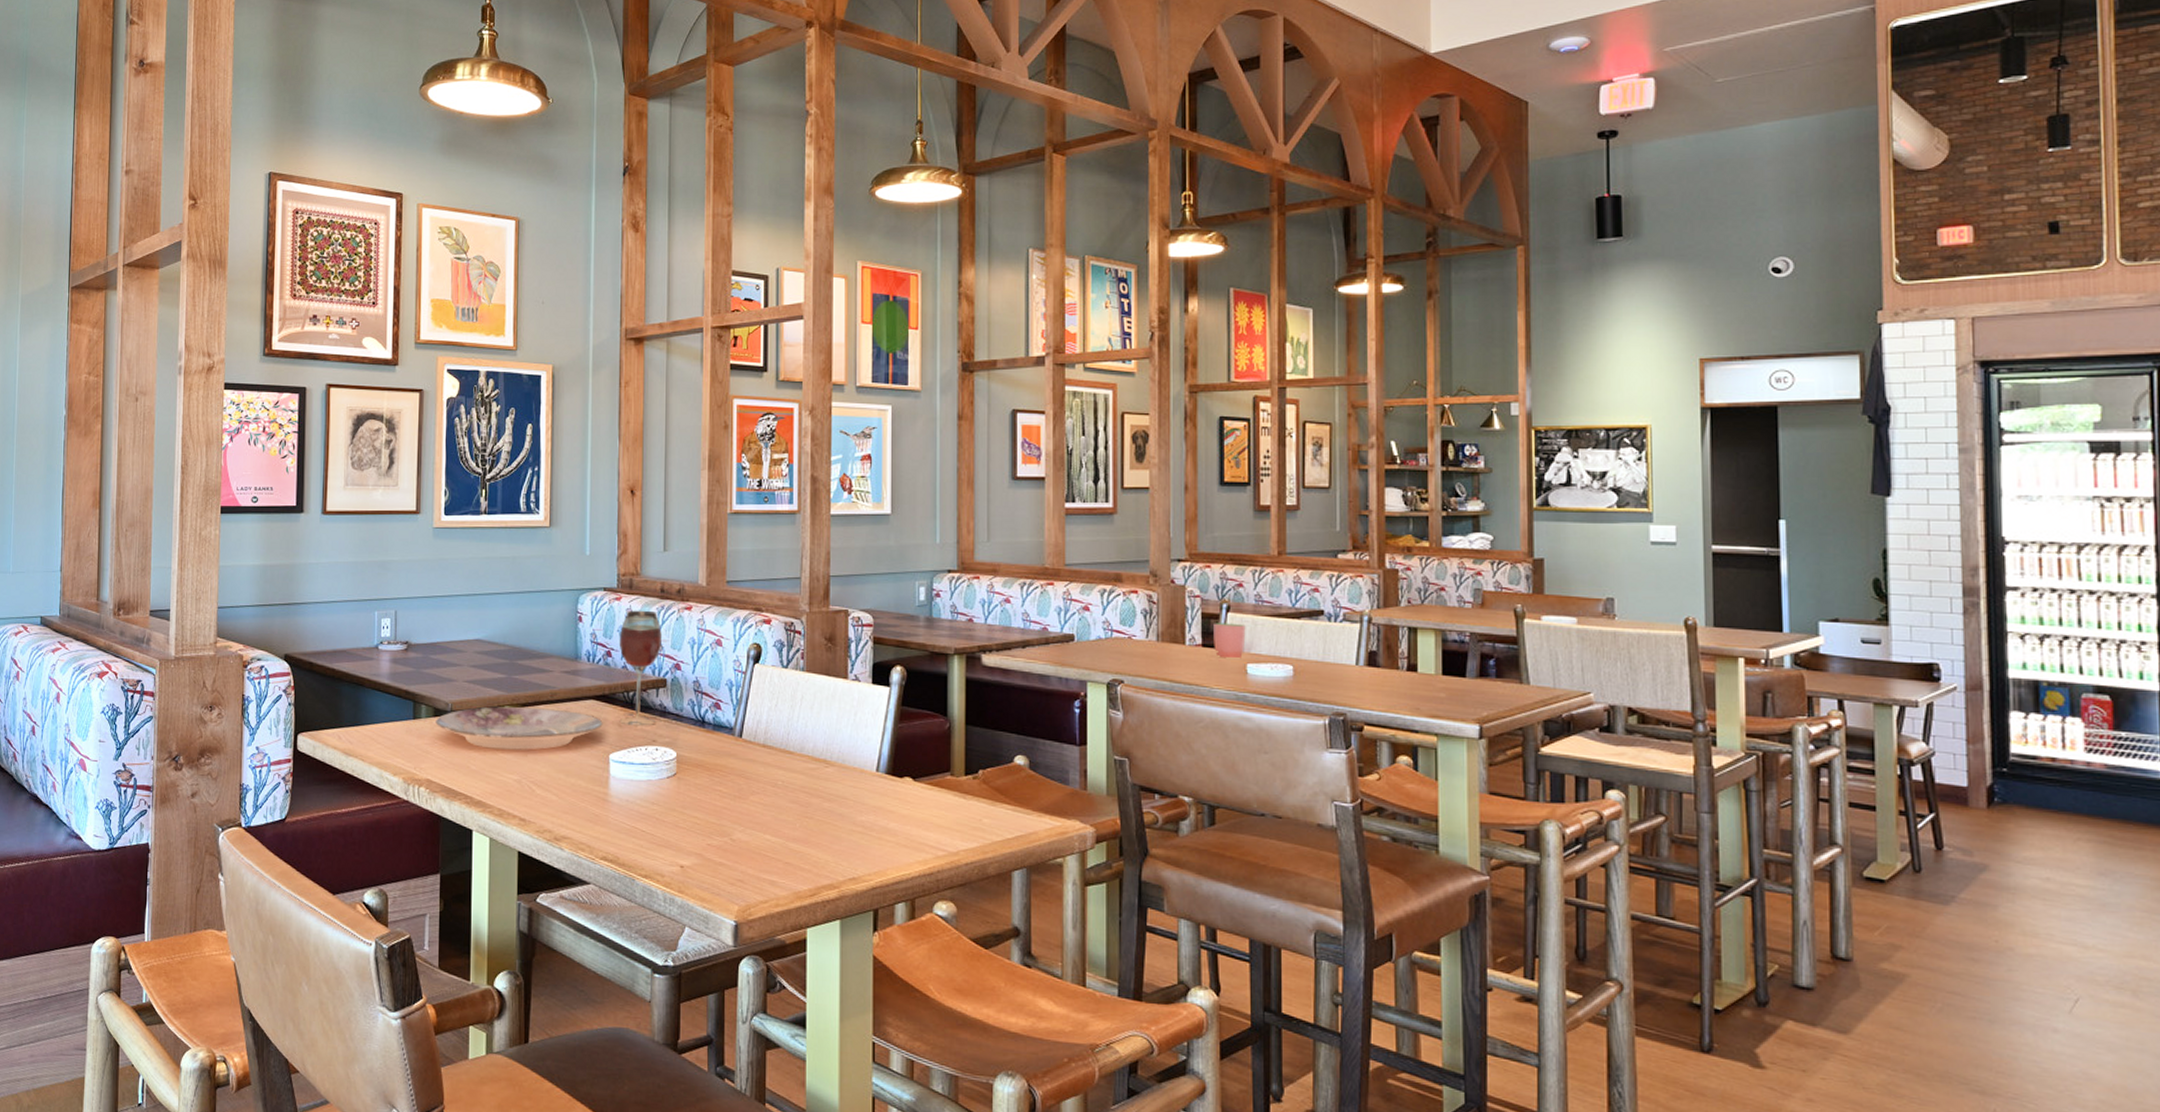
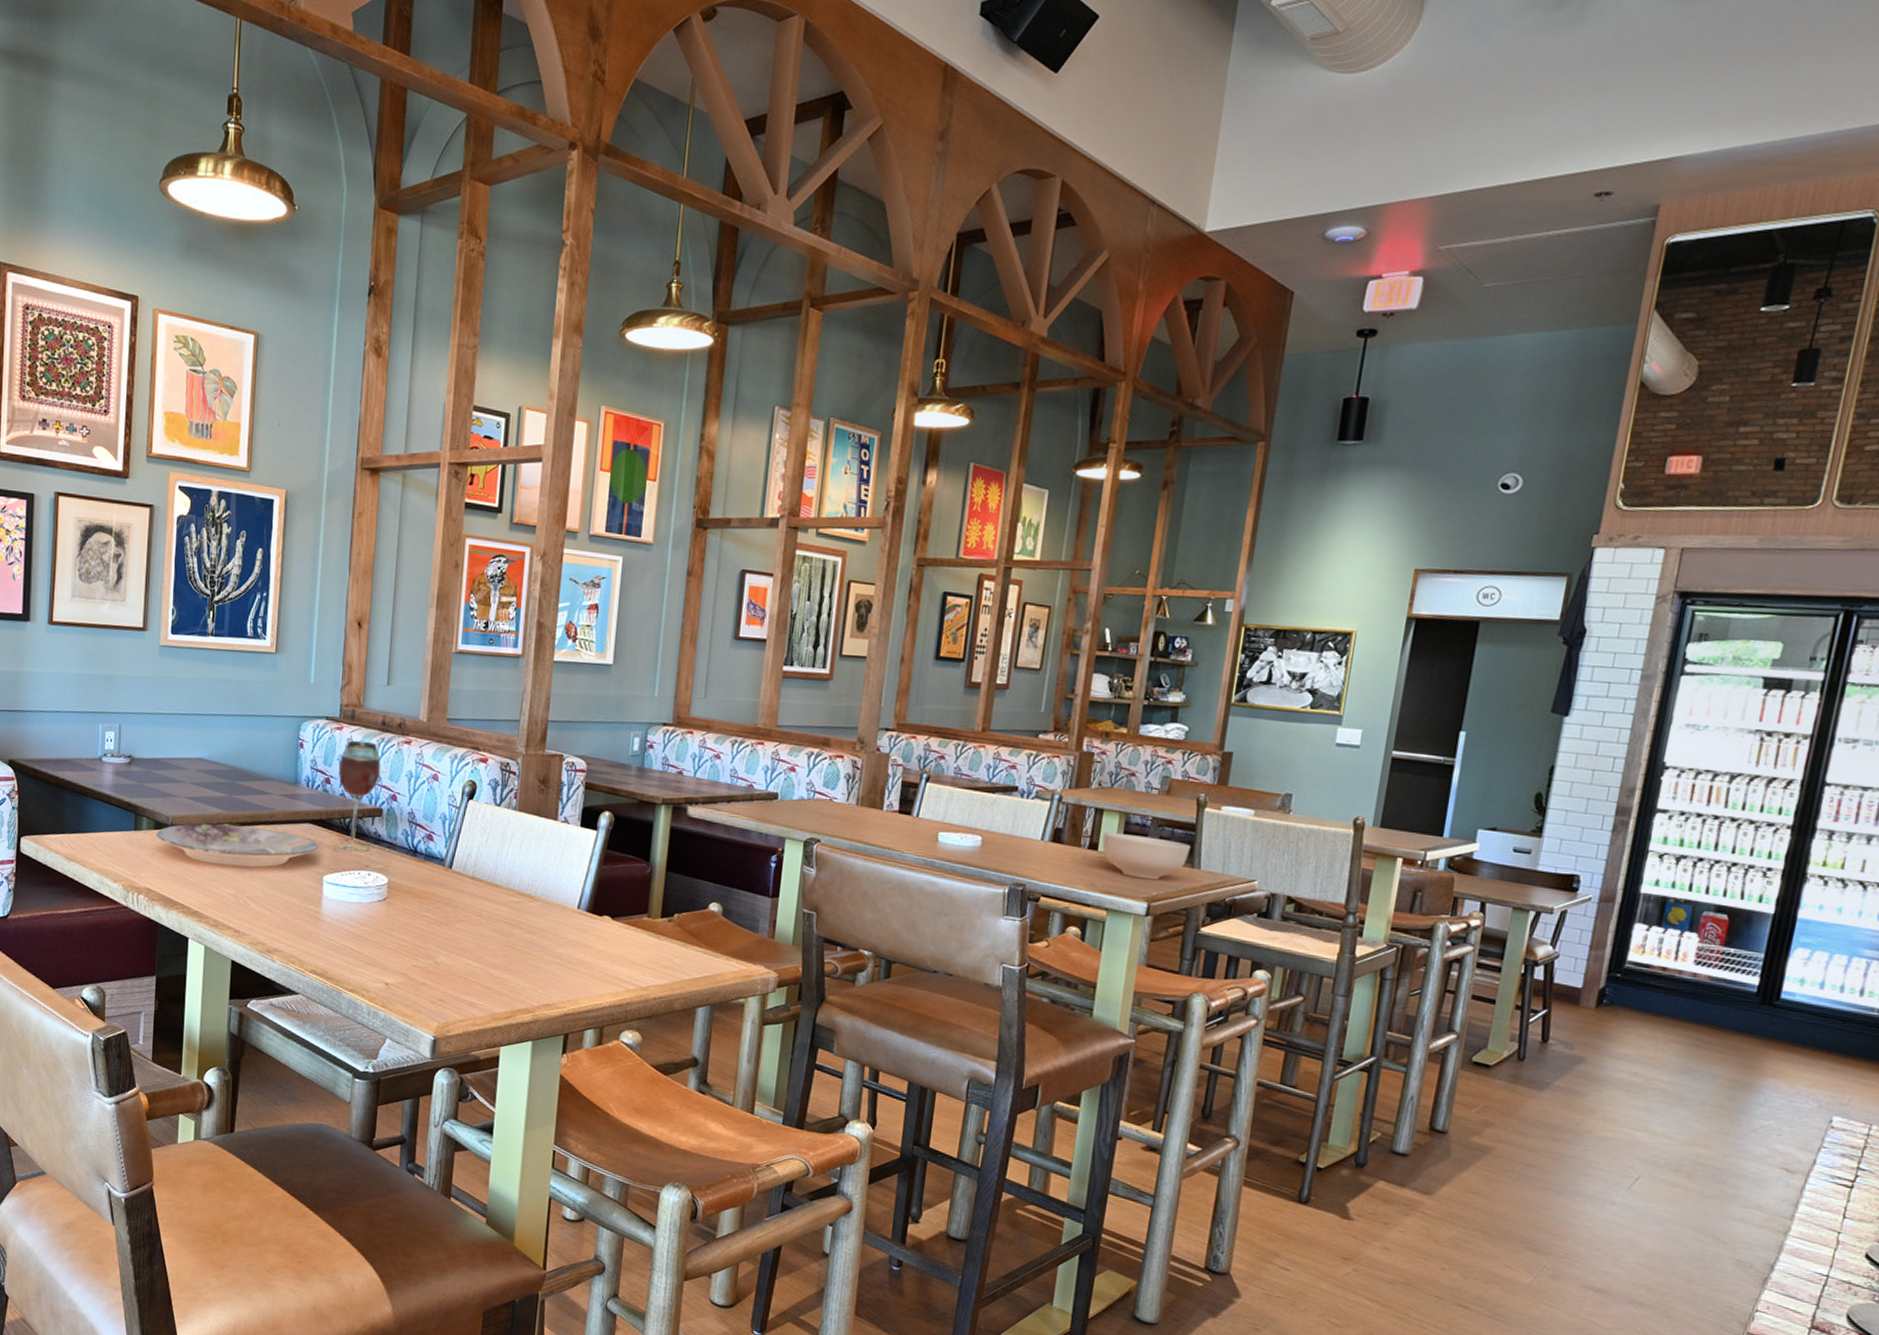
cup: present [1213,623,1246,659] -> none [909,791,942,827]
bowl: none [1421,652,1515,700] -> present [1102,832,1191,880]

